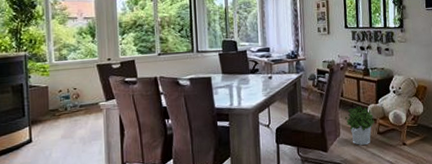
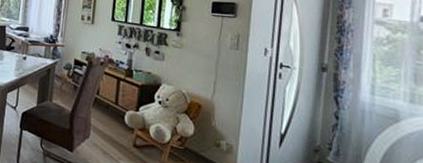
potted plant: present [344,106,374,146] -> none [97,109,131,156]

